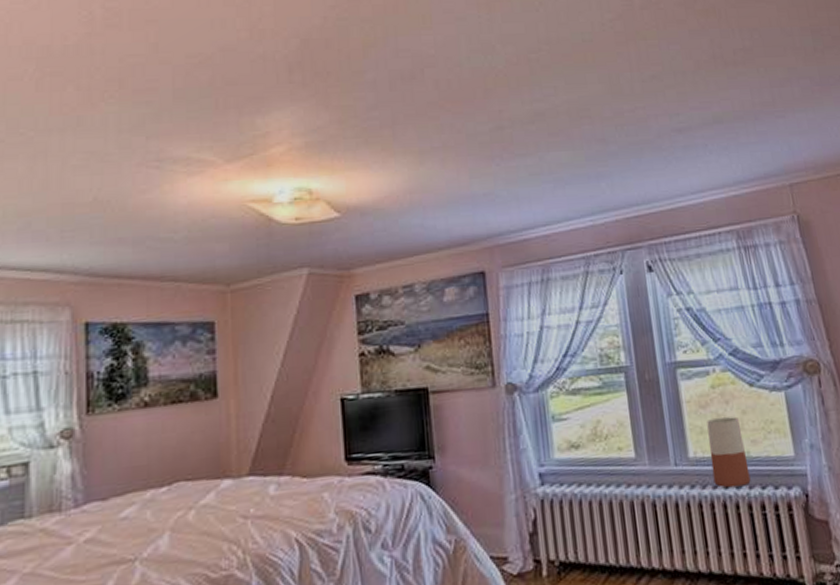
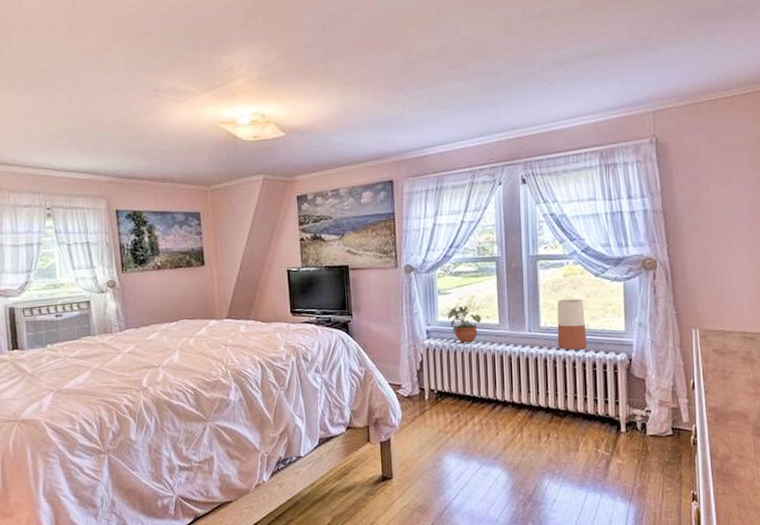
potted plant: none [564,431,613,489] -> present [445,303,482,343]

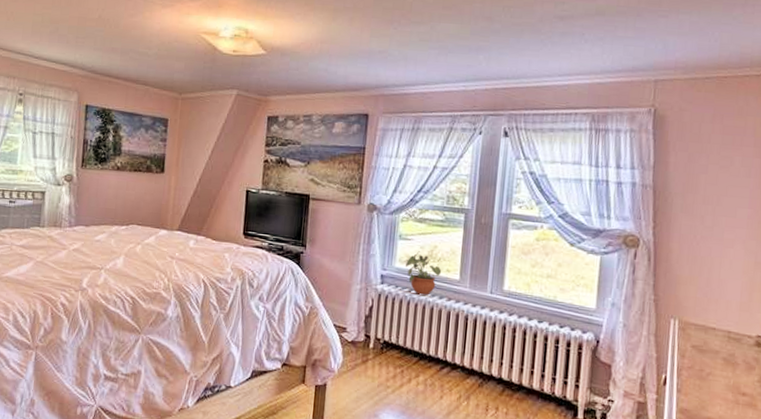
vase: present [557,299,587,350] -> none [520,264,554,322]

